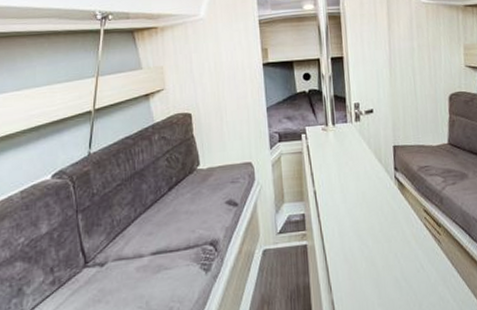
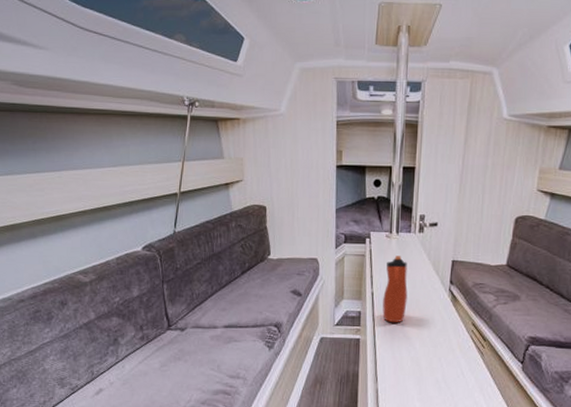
water bottle: none [326,148,353,222] -> present [382,256,408,323]

